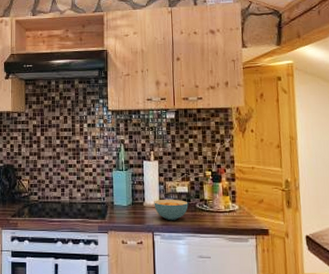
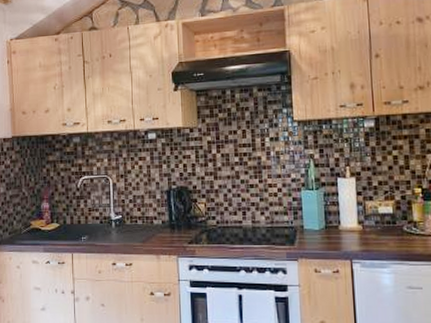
cereal bowl: present [154,199,189,221] -> none [351,221,394,247]

